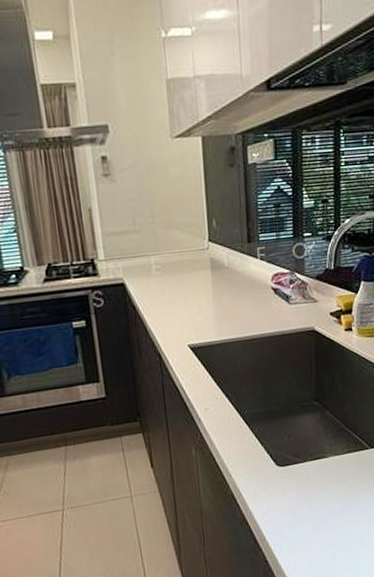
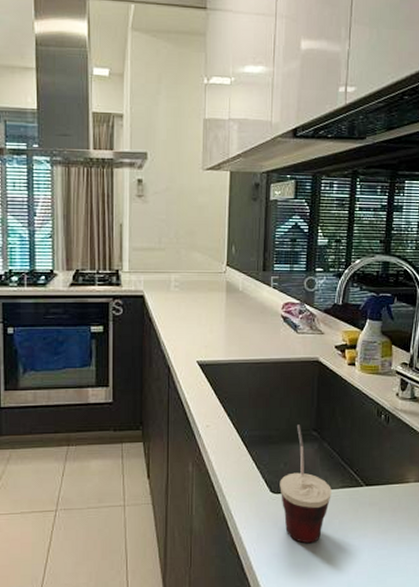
cup: none [285,396,337,510] -> present [279,424,332,543]

